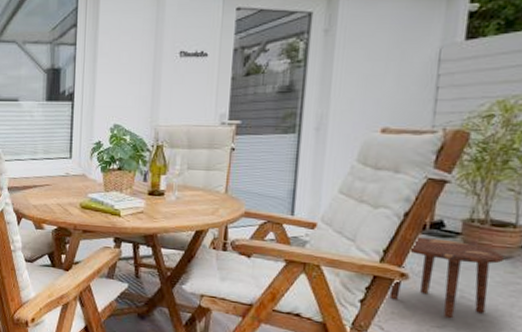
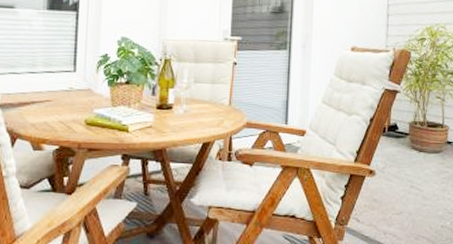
side table: present [389,237,505,319] -> none [362,139,438,206]

